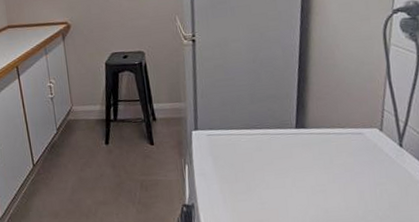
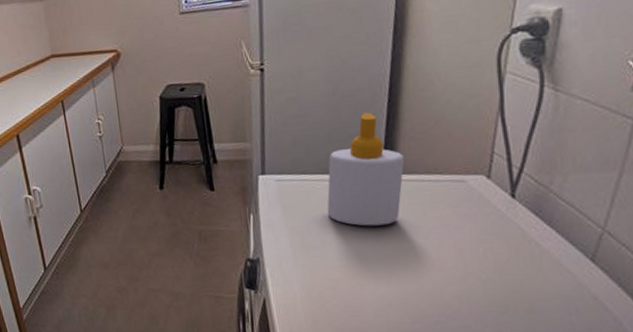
soap bottle: none [251,76,314,174] -> present [327,112,405,227]

